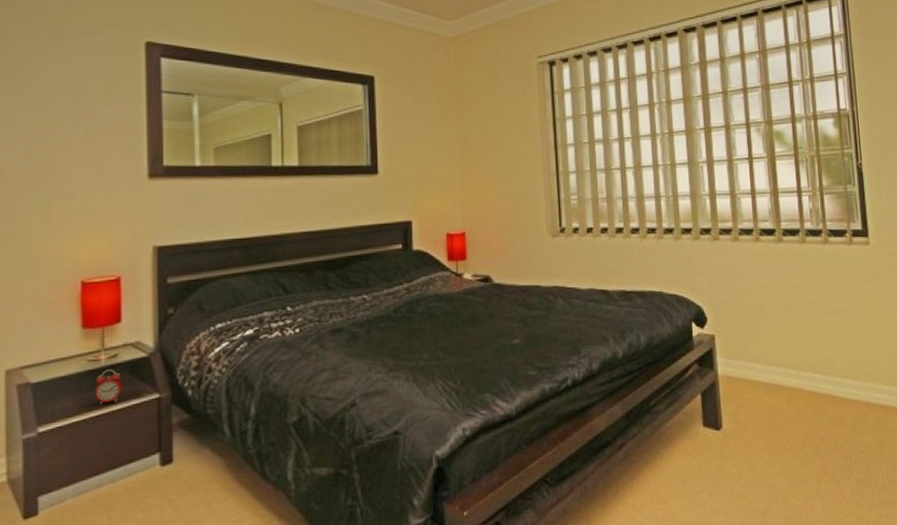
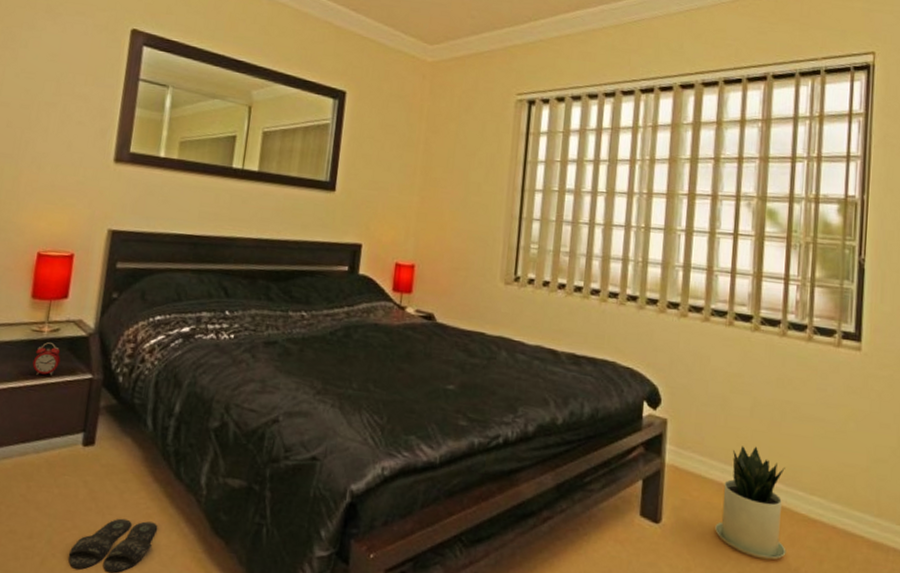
planter: none [769,345,832,444] -> present [715,446,786,561]

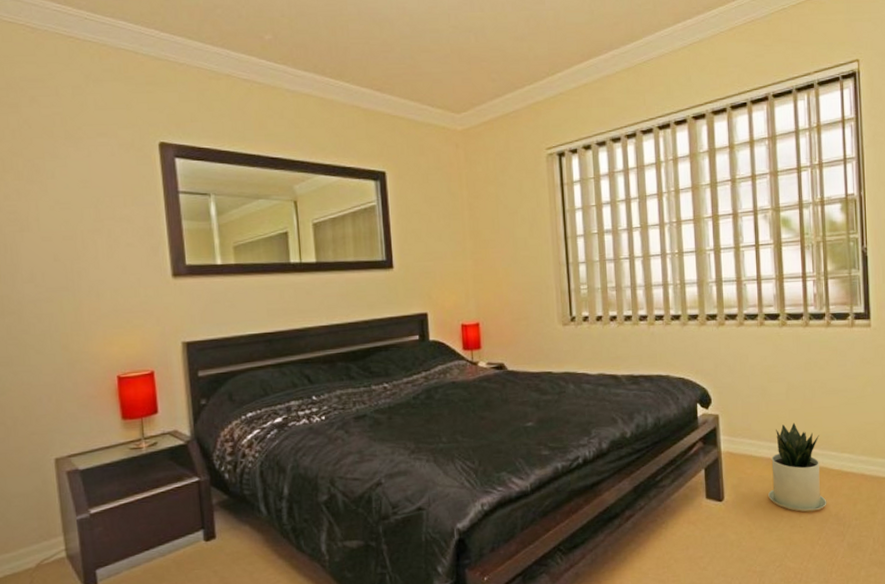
alarm clock: present [32,342,61,376] -> none [138,456,165,489]

